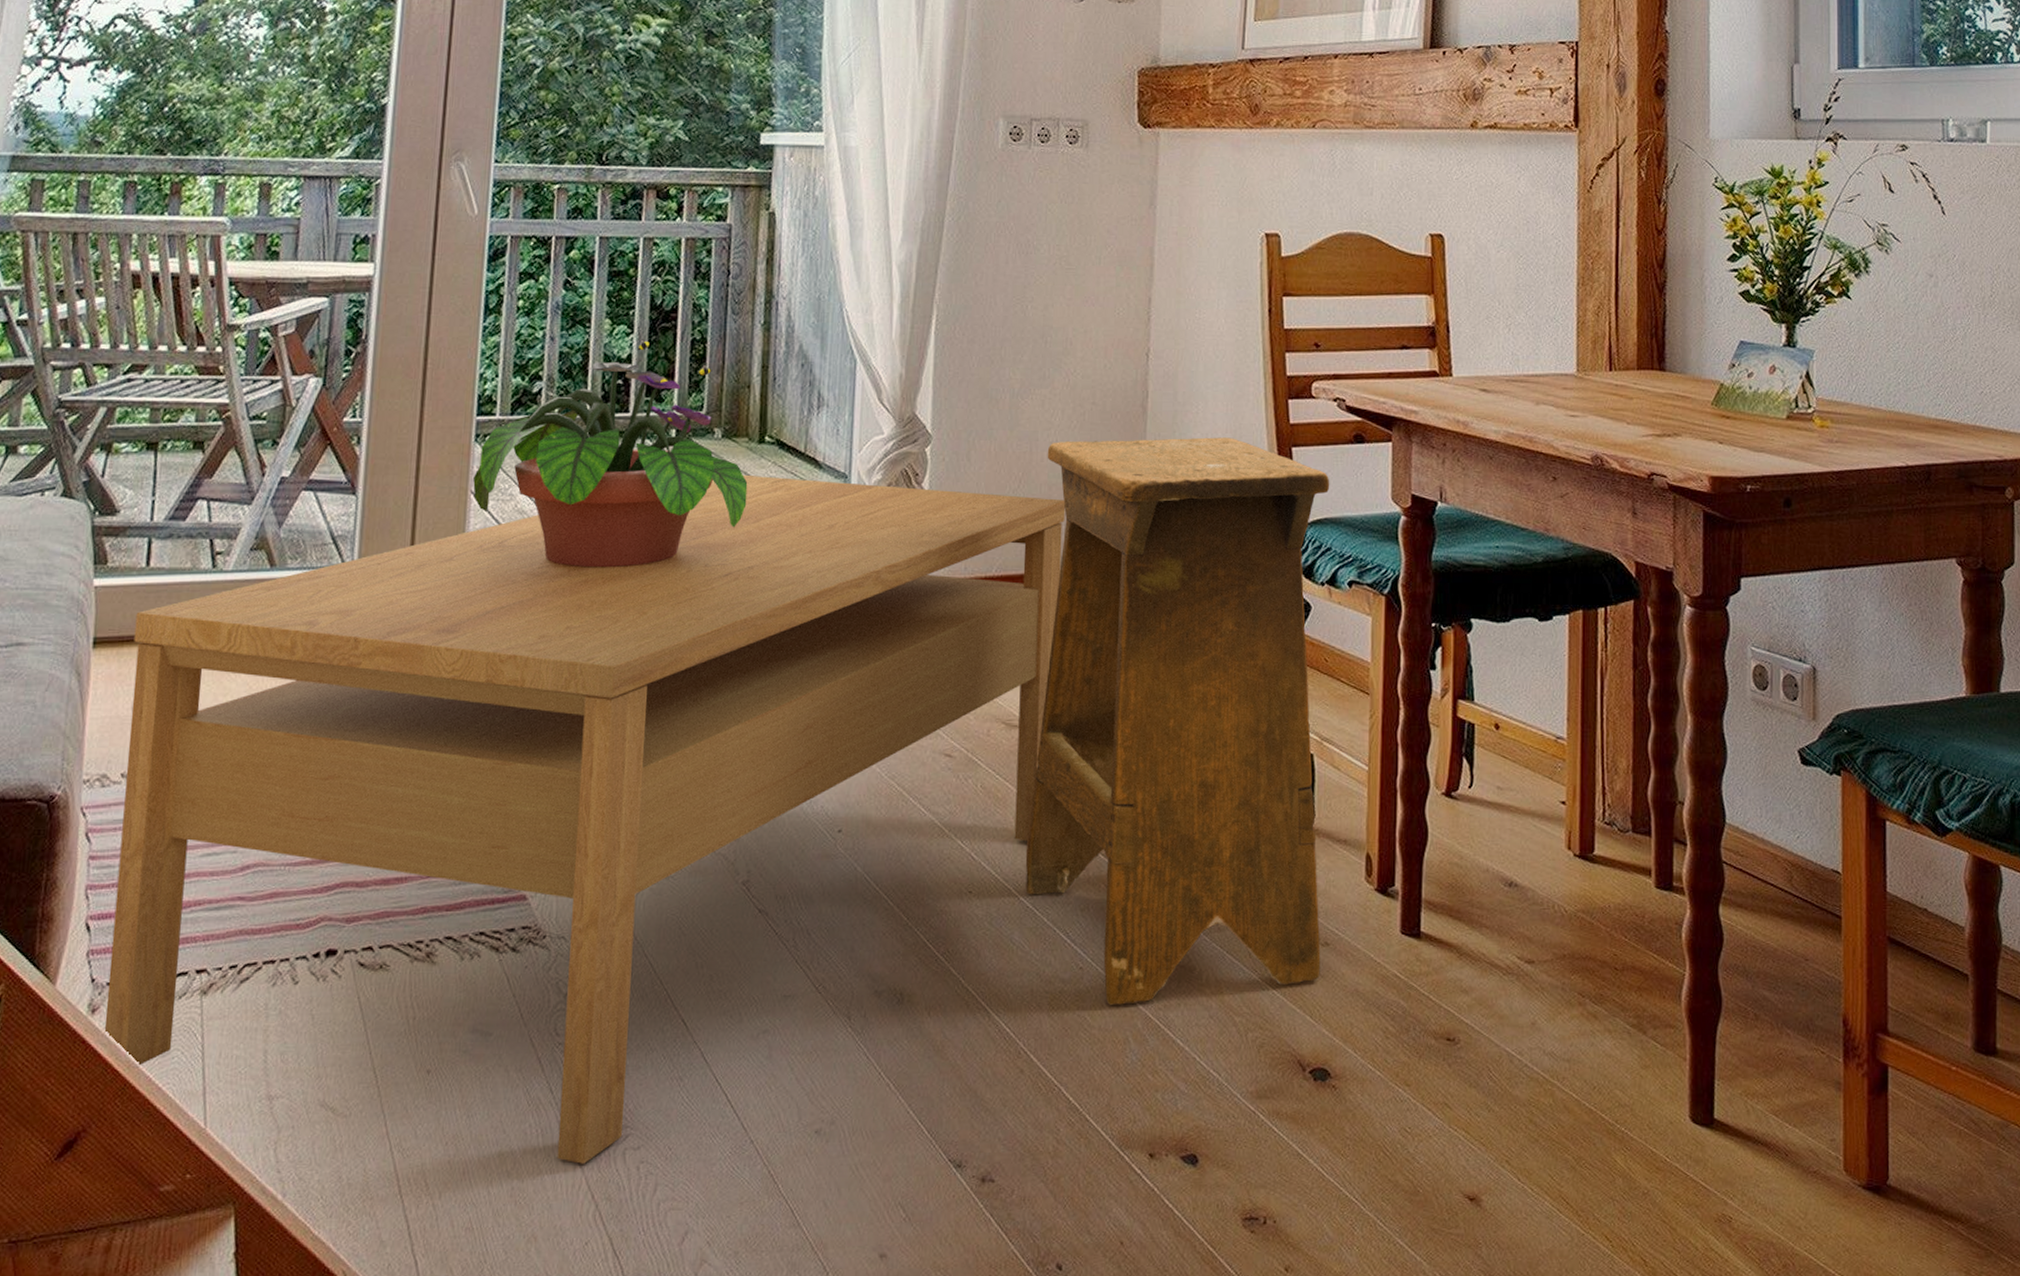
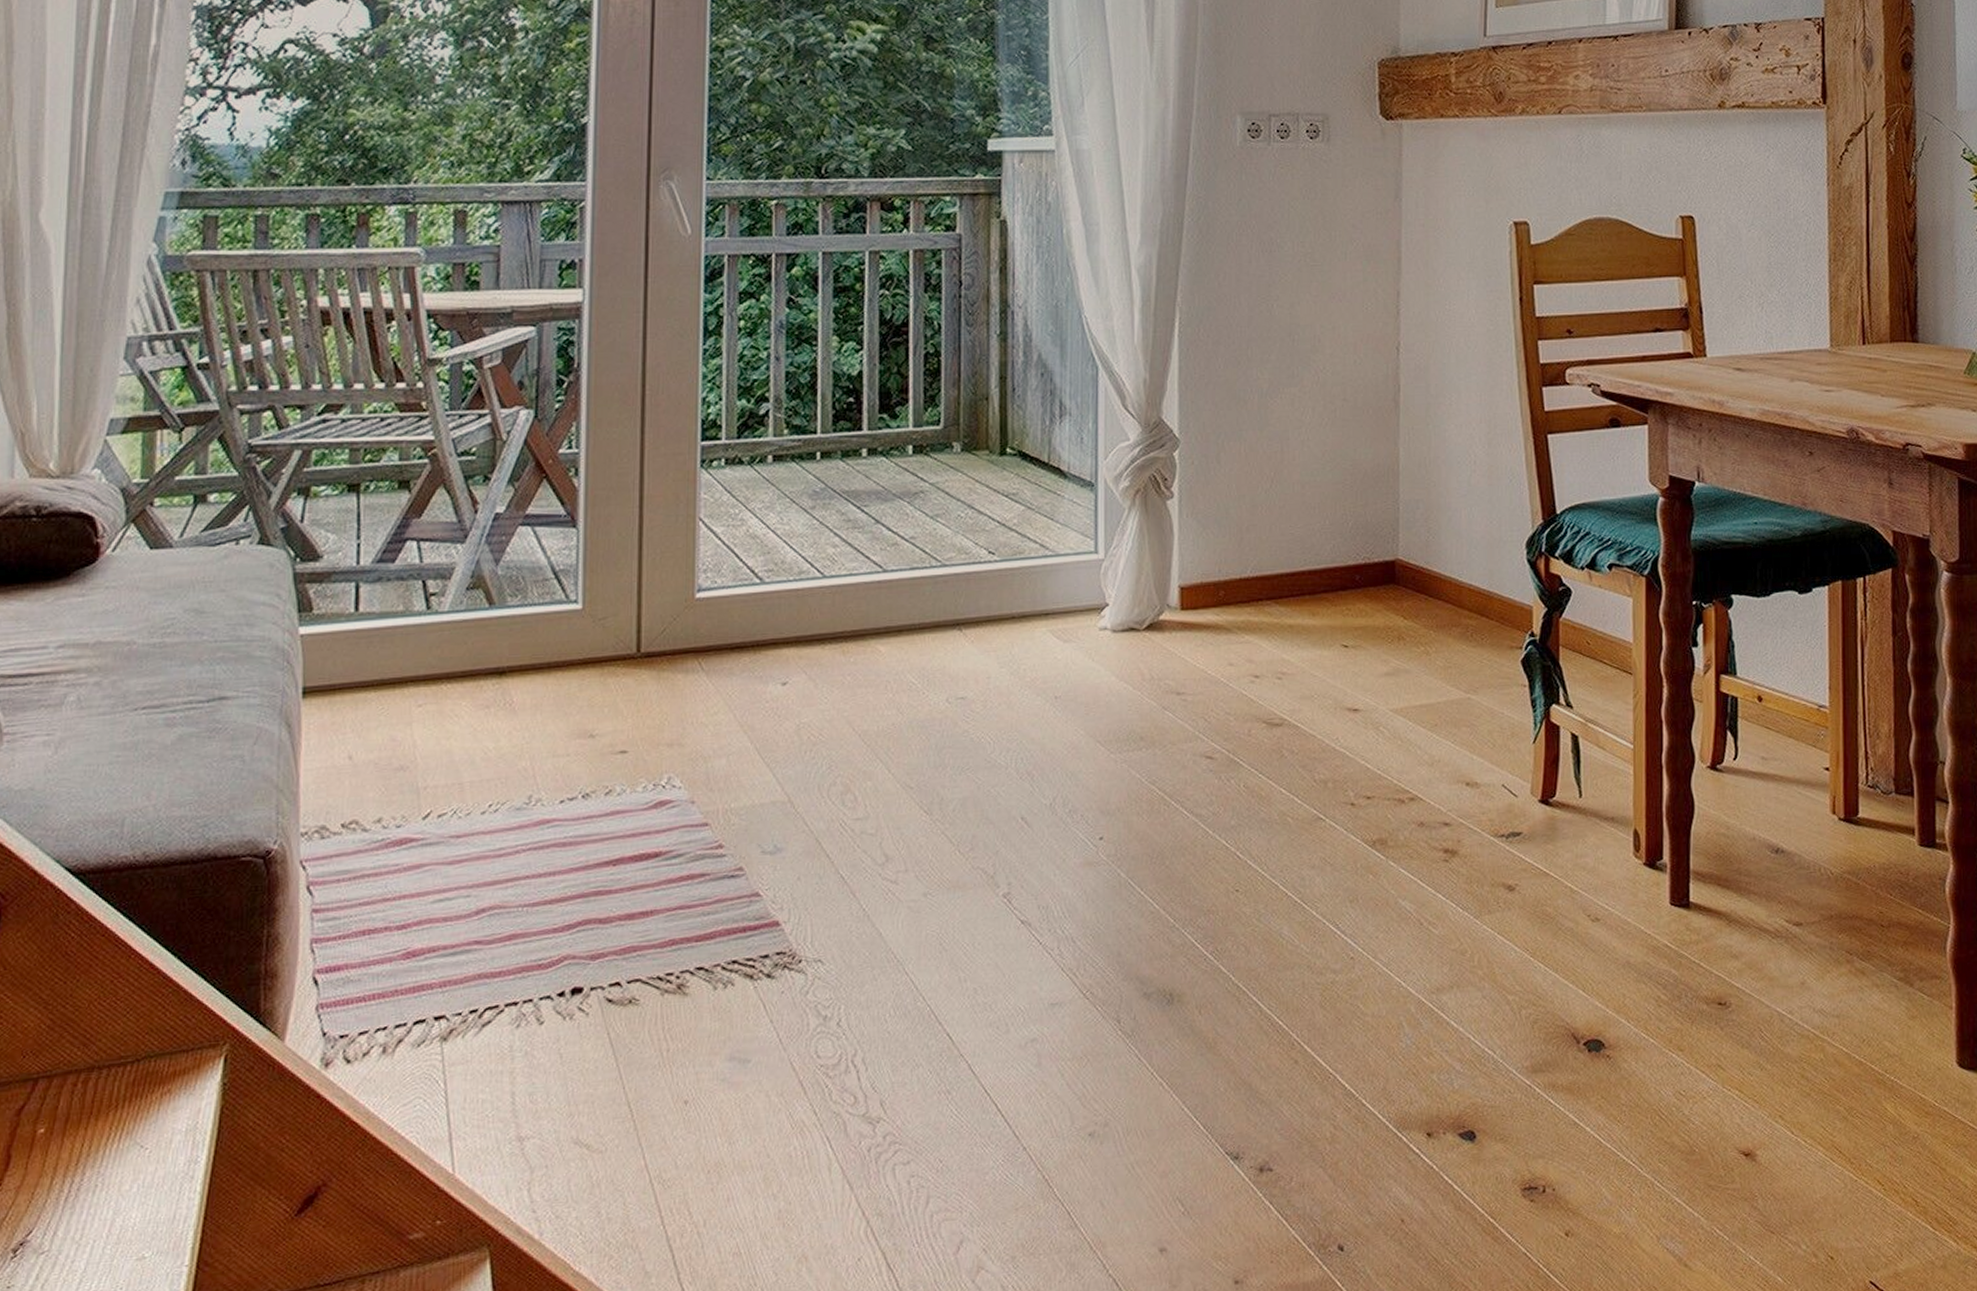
coffee table: present [104,474,1066,1164] -> none [339,487,1320,1182]
potted flower: present [473,339,748,568] -> none [701,355,991,590]
stool: present [1025,437,1330,1005] -> none [1292,427,1592,992]

